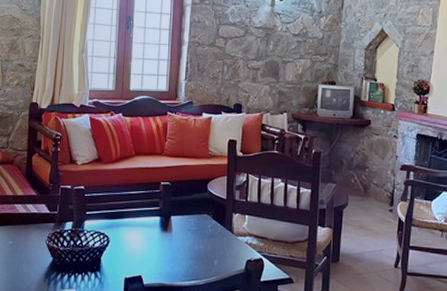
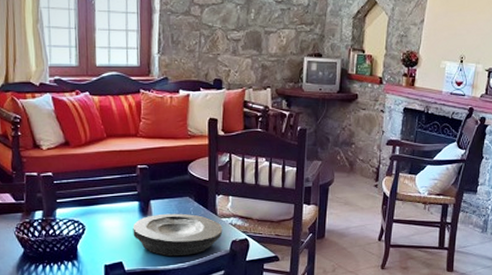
plate: none [153,229,239,273] -> present [133,213,223,257]

